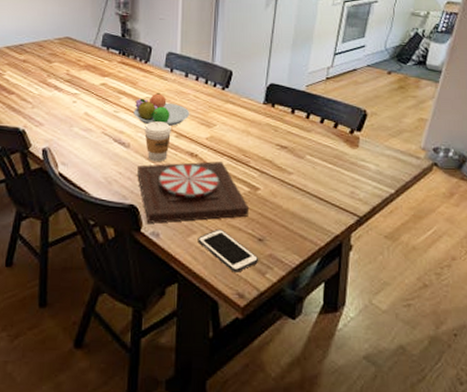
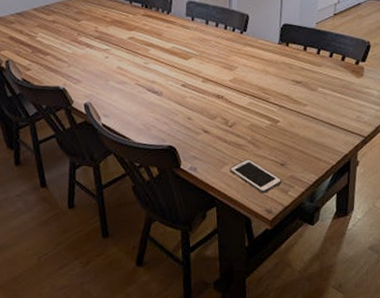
fruit bowl: present [133,92,190,126] -> none [161,41,213,73]
plate: present [137,161,249,223] -> none [171,100,271,160]
coffee cup: present [144,121,171,162] -> none [174,69,198,106]

